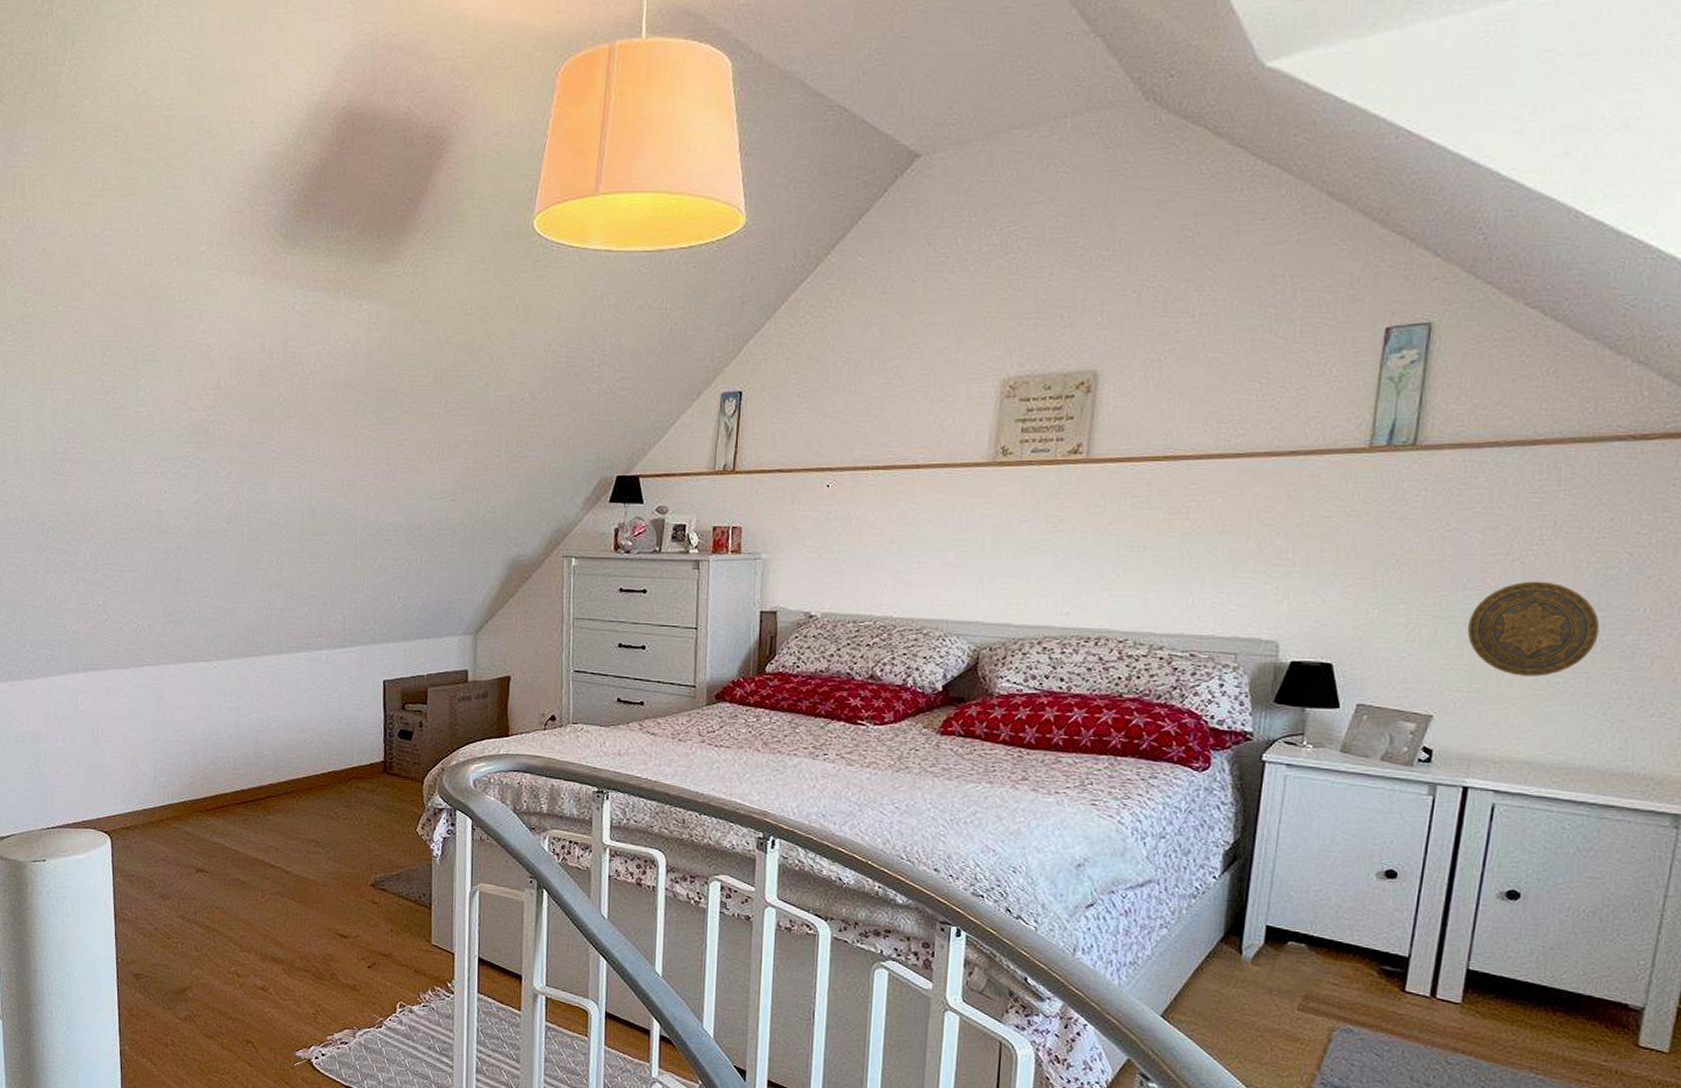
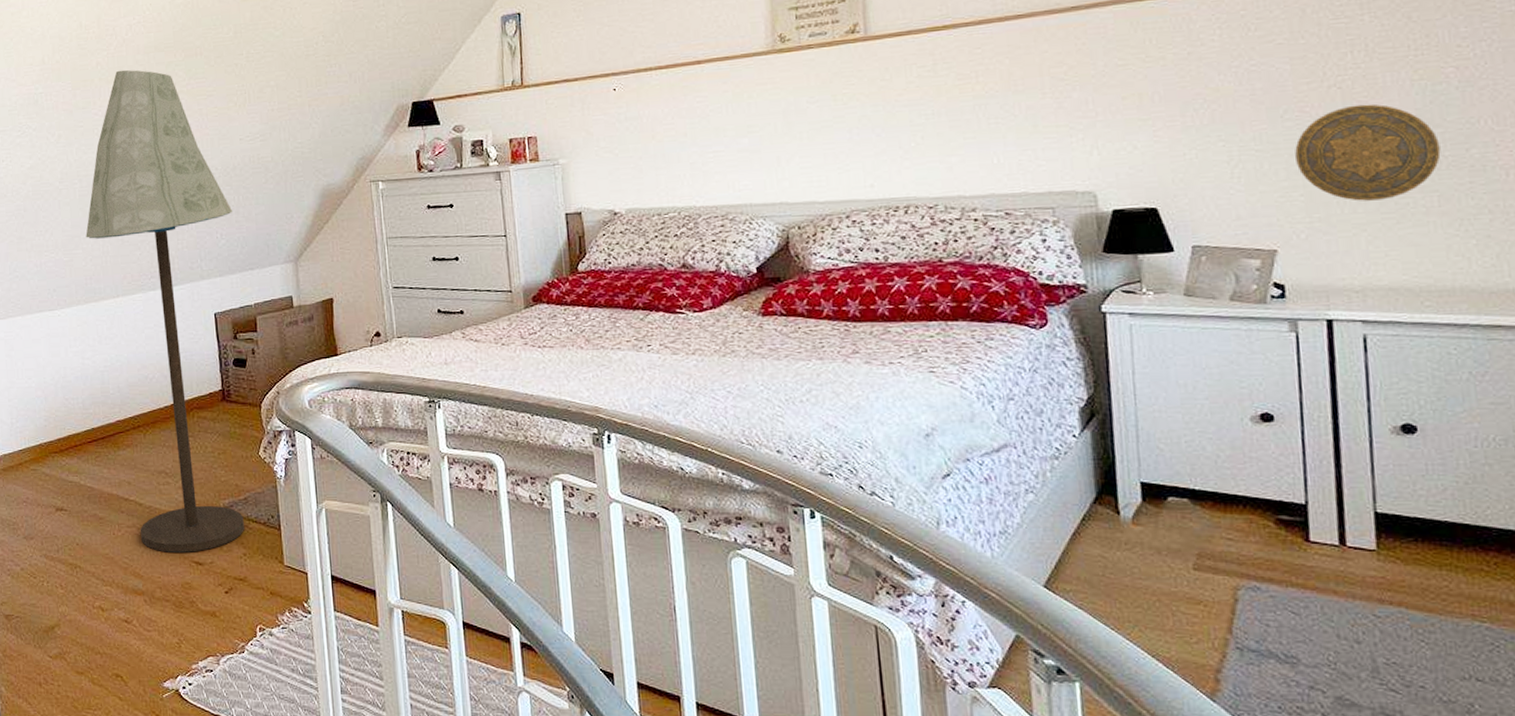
floor lamp: none [251,405,414,925] -> present [85,69,244,552]

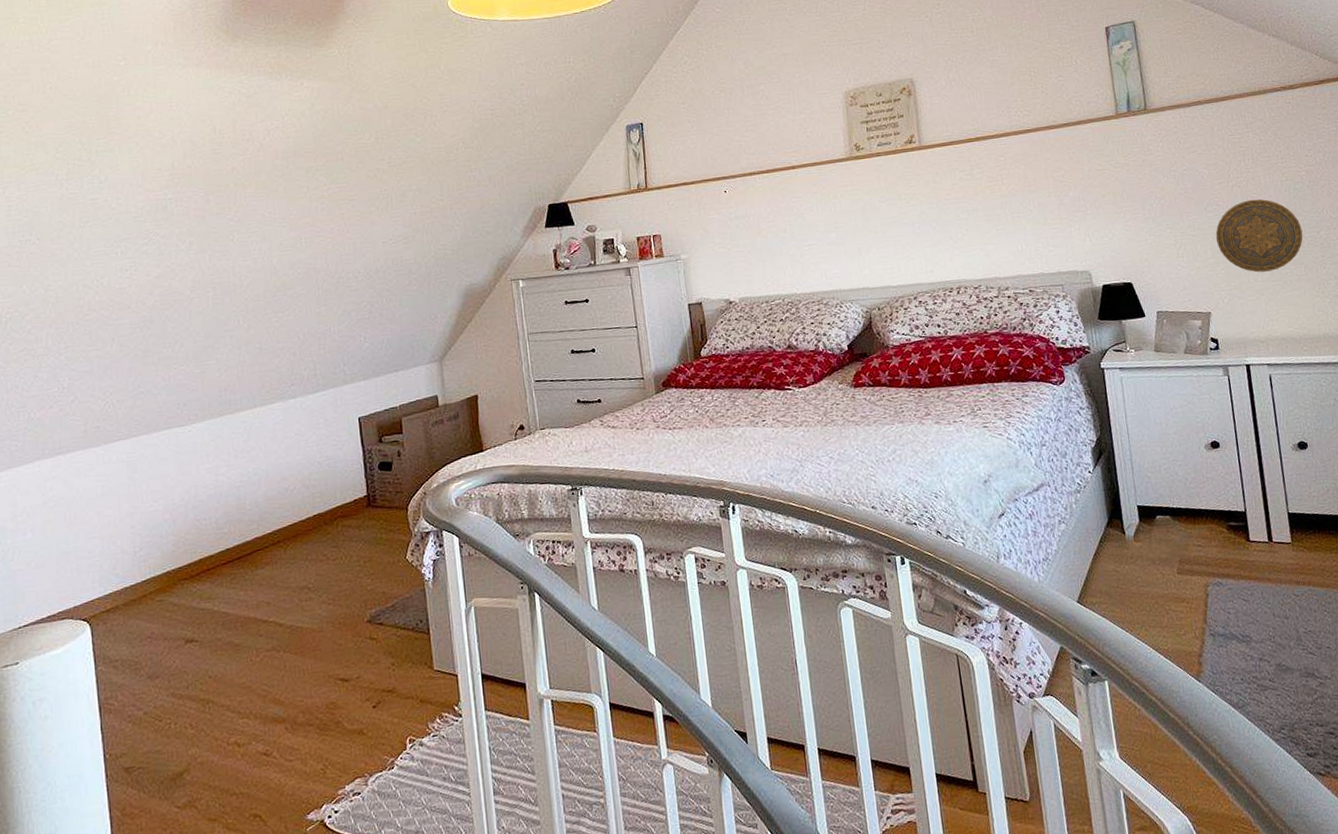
floor lamp: present [85,69,244,552] -> none [220,174,392,674]

